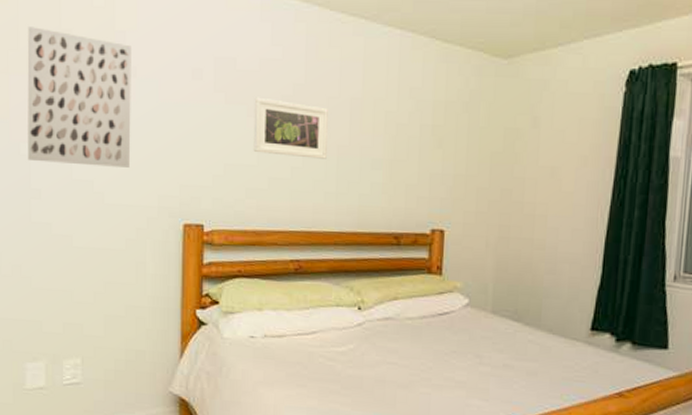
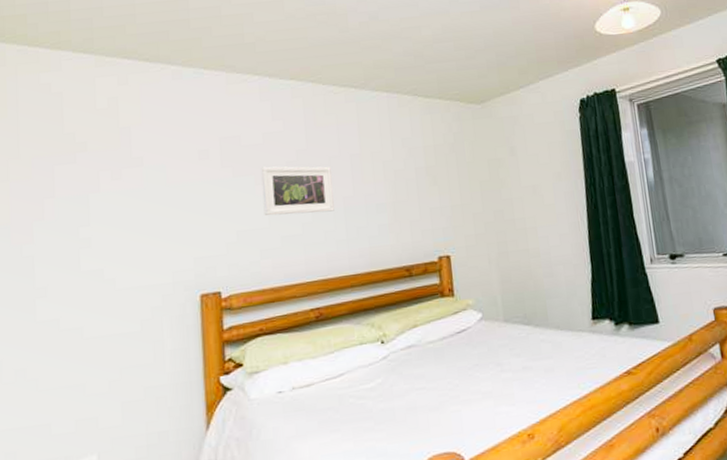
wall art: present [27,27,131,168] -> none [29,134,141,261]

